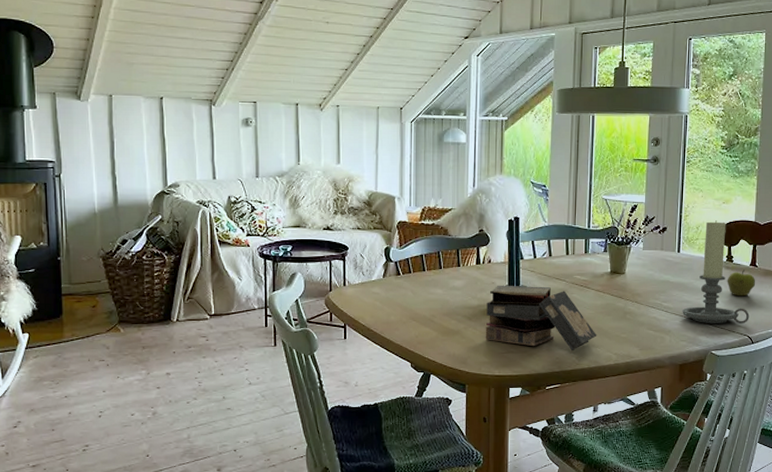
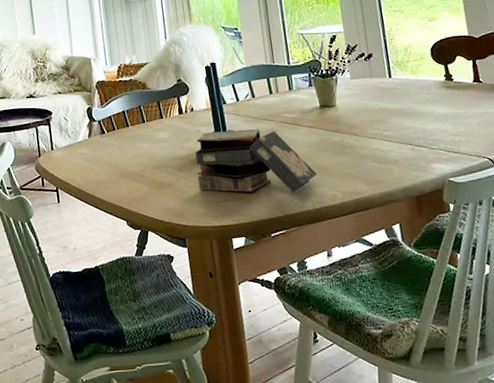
candle holder: present [682,220,750,323] -> none [406,40,485,149]
apple: present [727,270,756,297] -> none [450,87,484,117]

